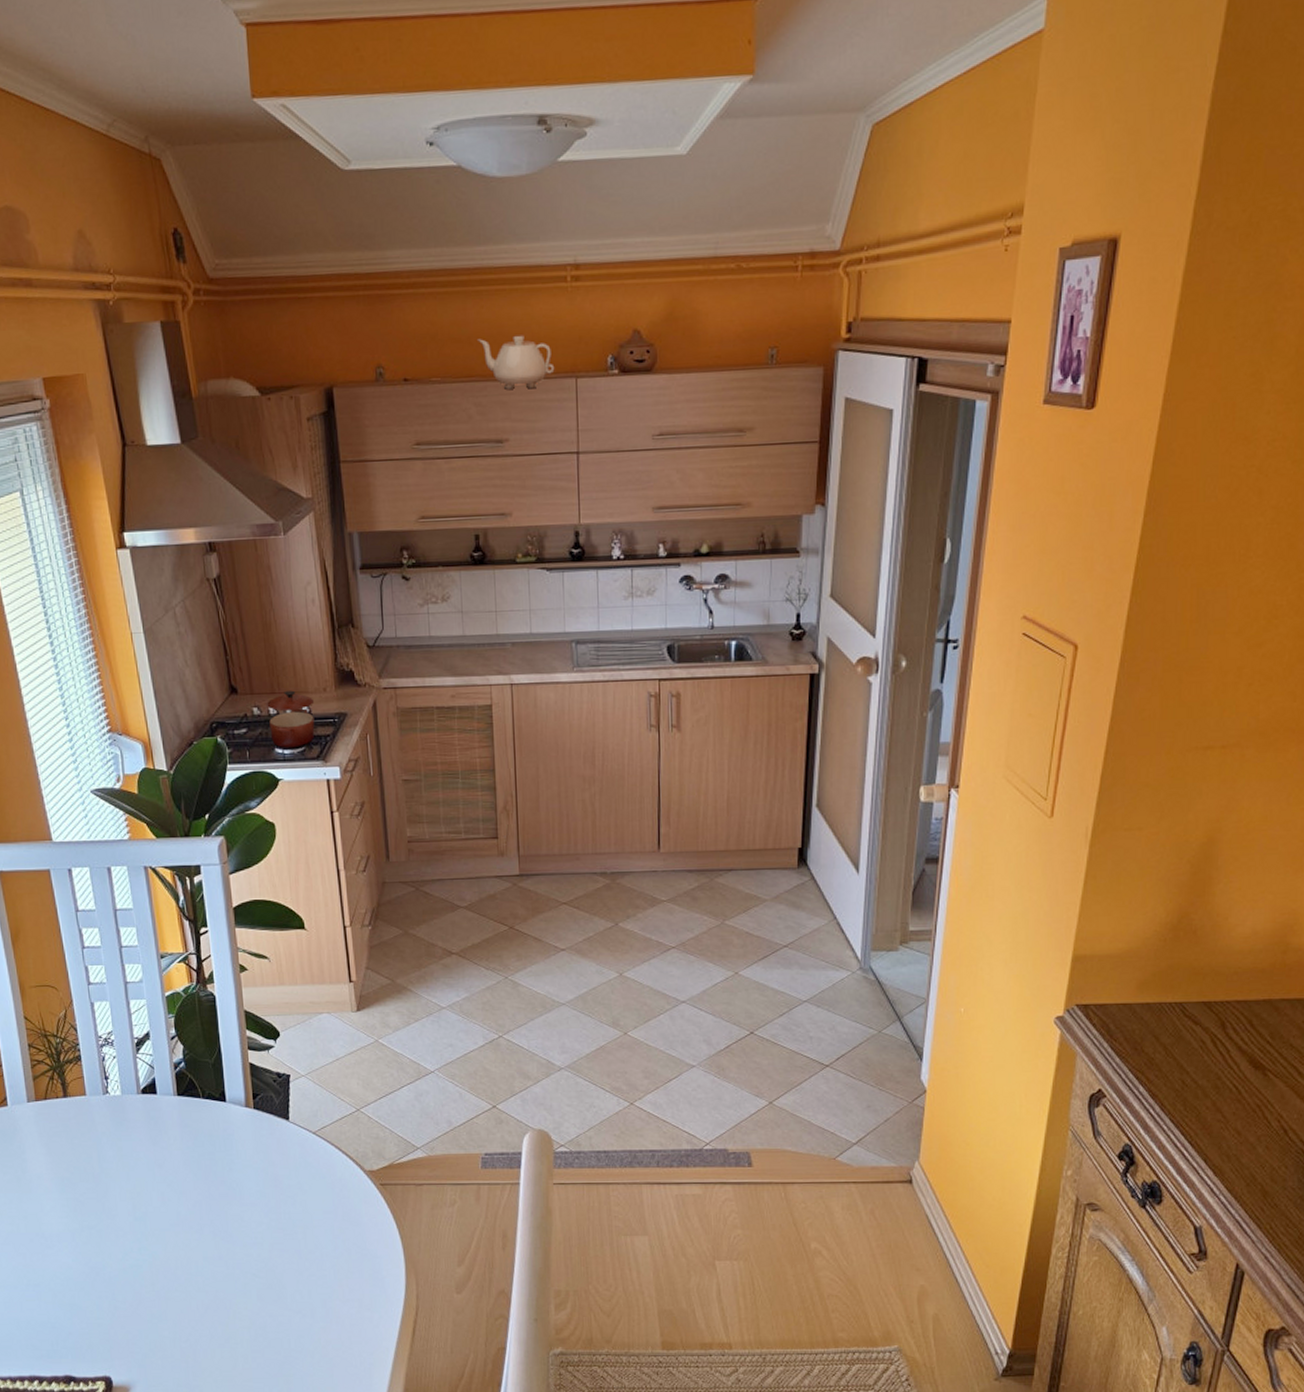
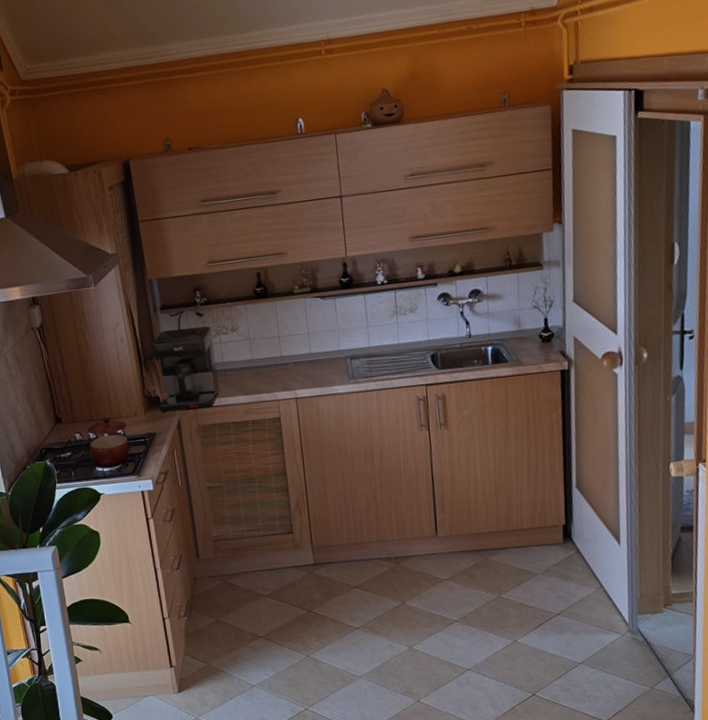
coffee maker: none [348,592,425,690] -> present [151,326,221,413]
teapot: present [478,335,555,389] -> none [249,102,317,149]

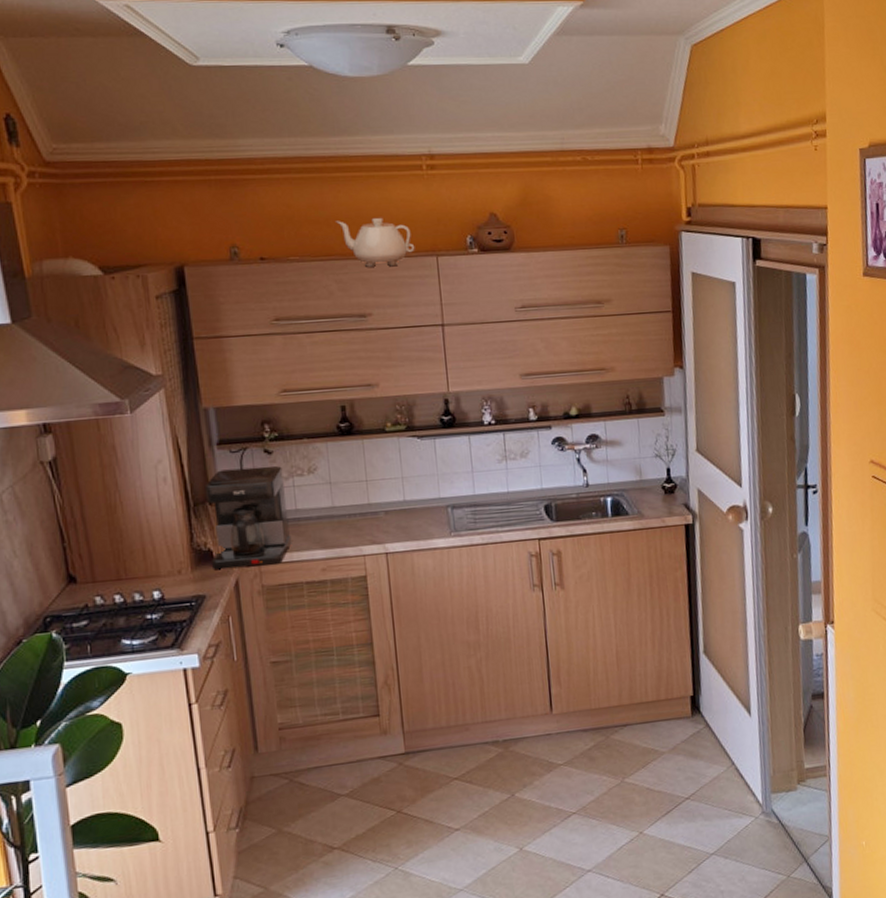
saucepan: present [87,416,129,468] -> none [111,575,169,640]
teapot: none [249,102,317,149] -> present [336,217,415,267]

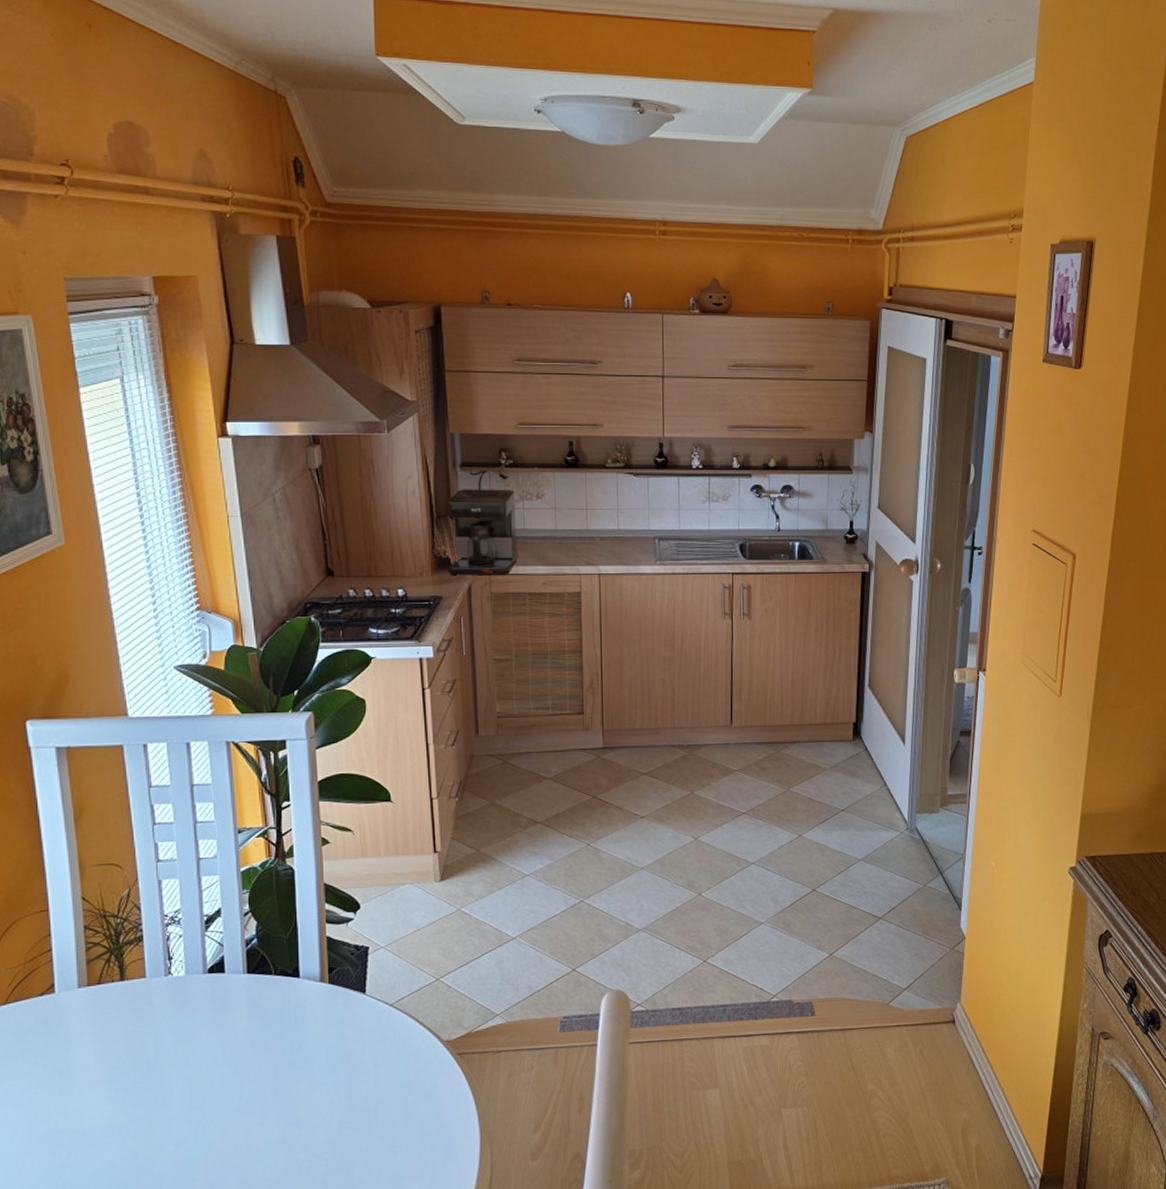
teapot: present [336,217,415,267] -> none [576,275,644,321]

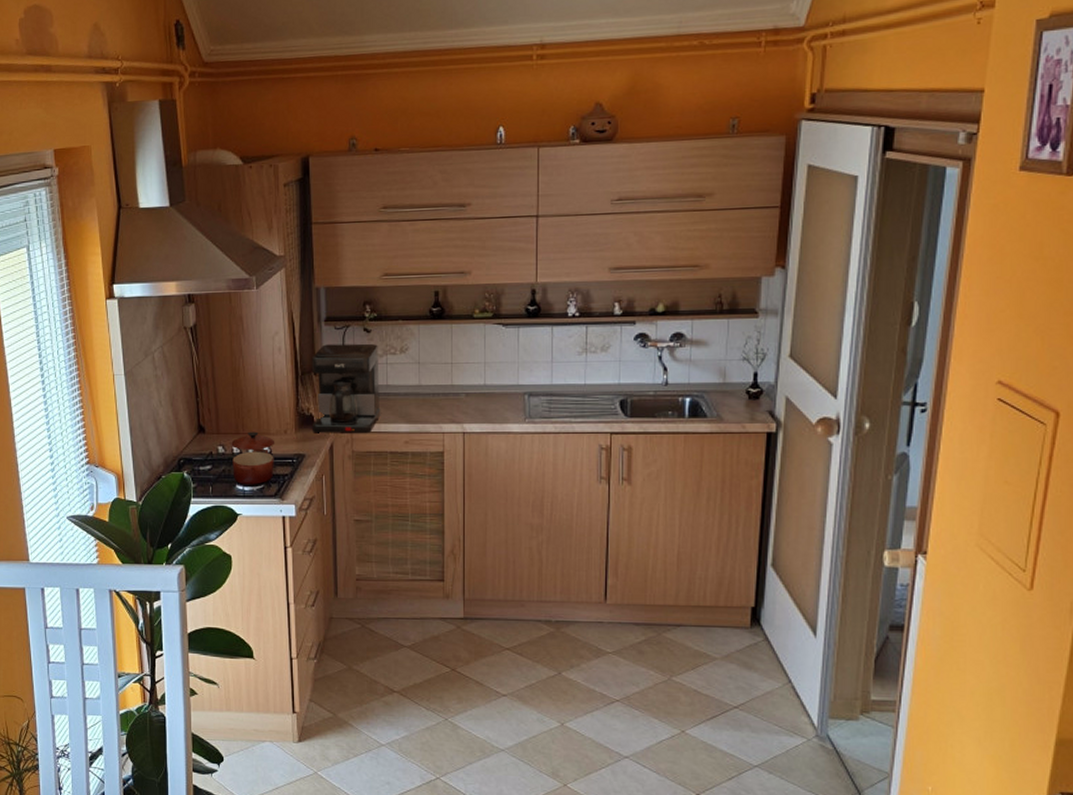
saucepan: none [363,574,411,629] -> present [231,431,275,486]

